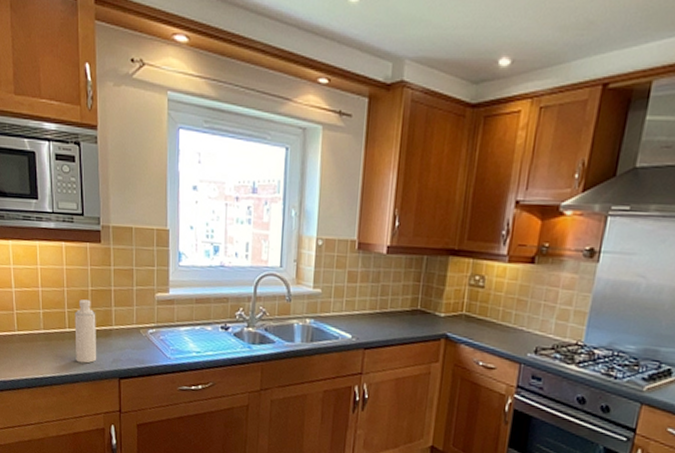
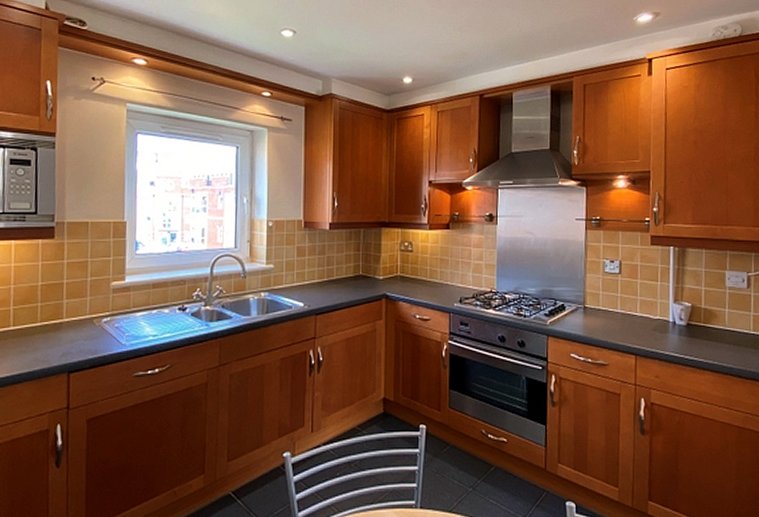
spray bottle: present [74,299,97,364] -> none [19,295,46,361]

